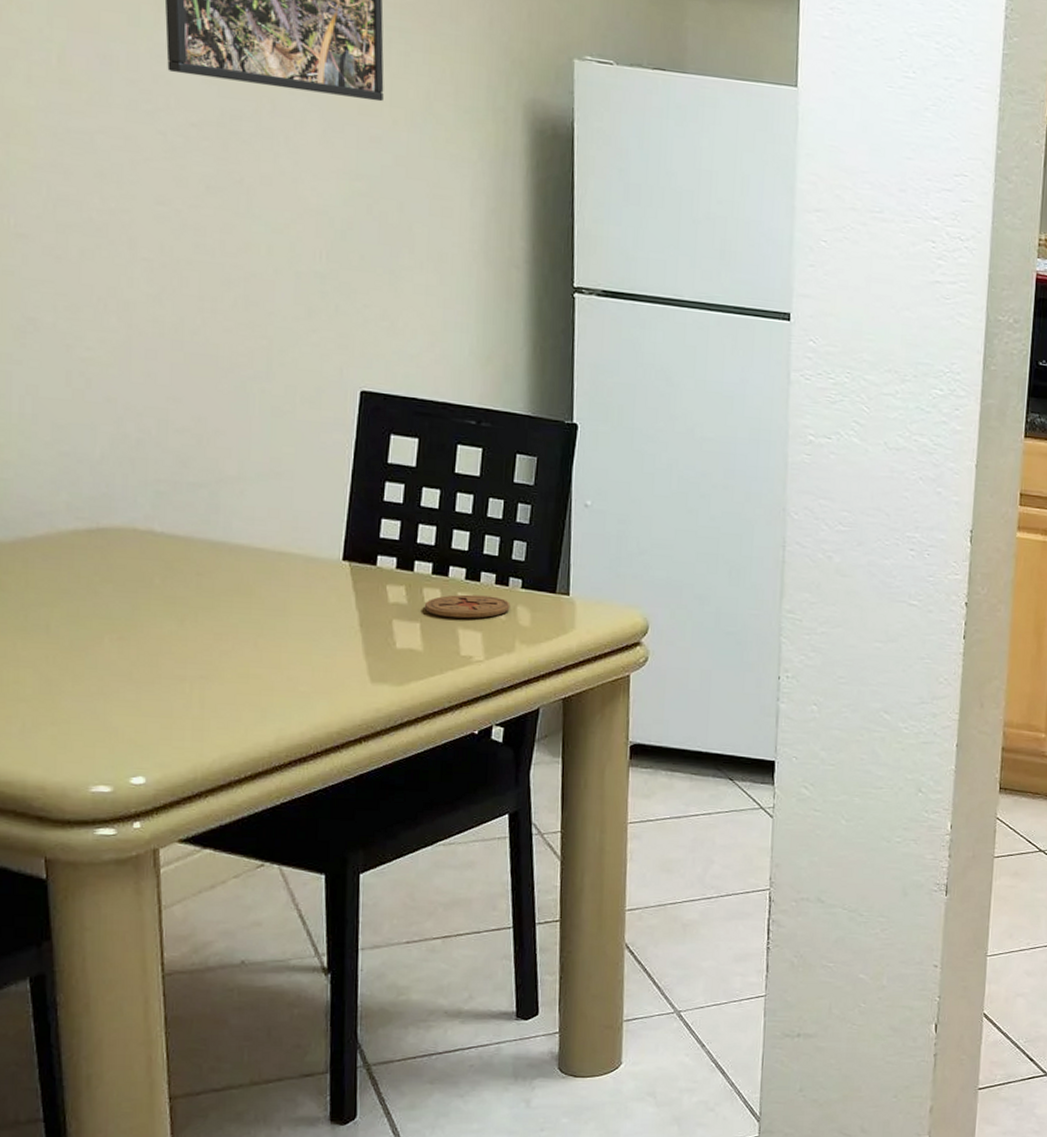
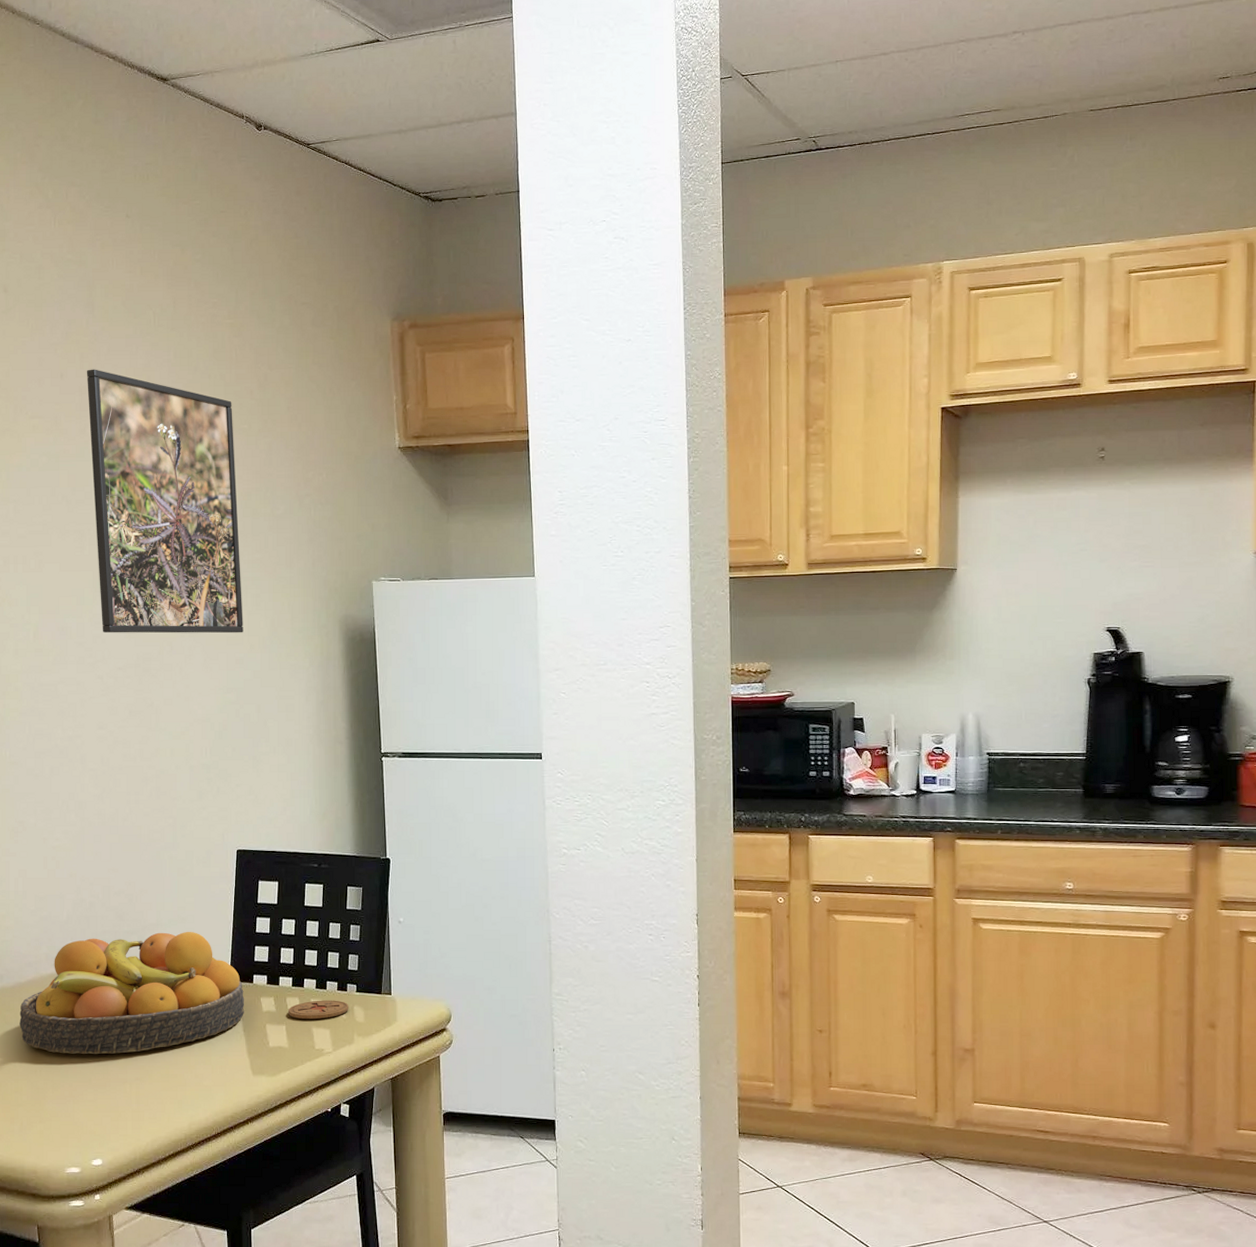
fruit bowl: none [23,487,364,642] -> present [19,931,245,1055]

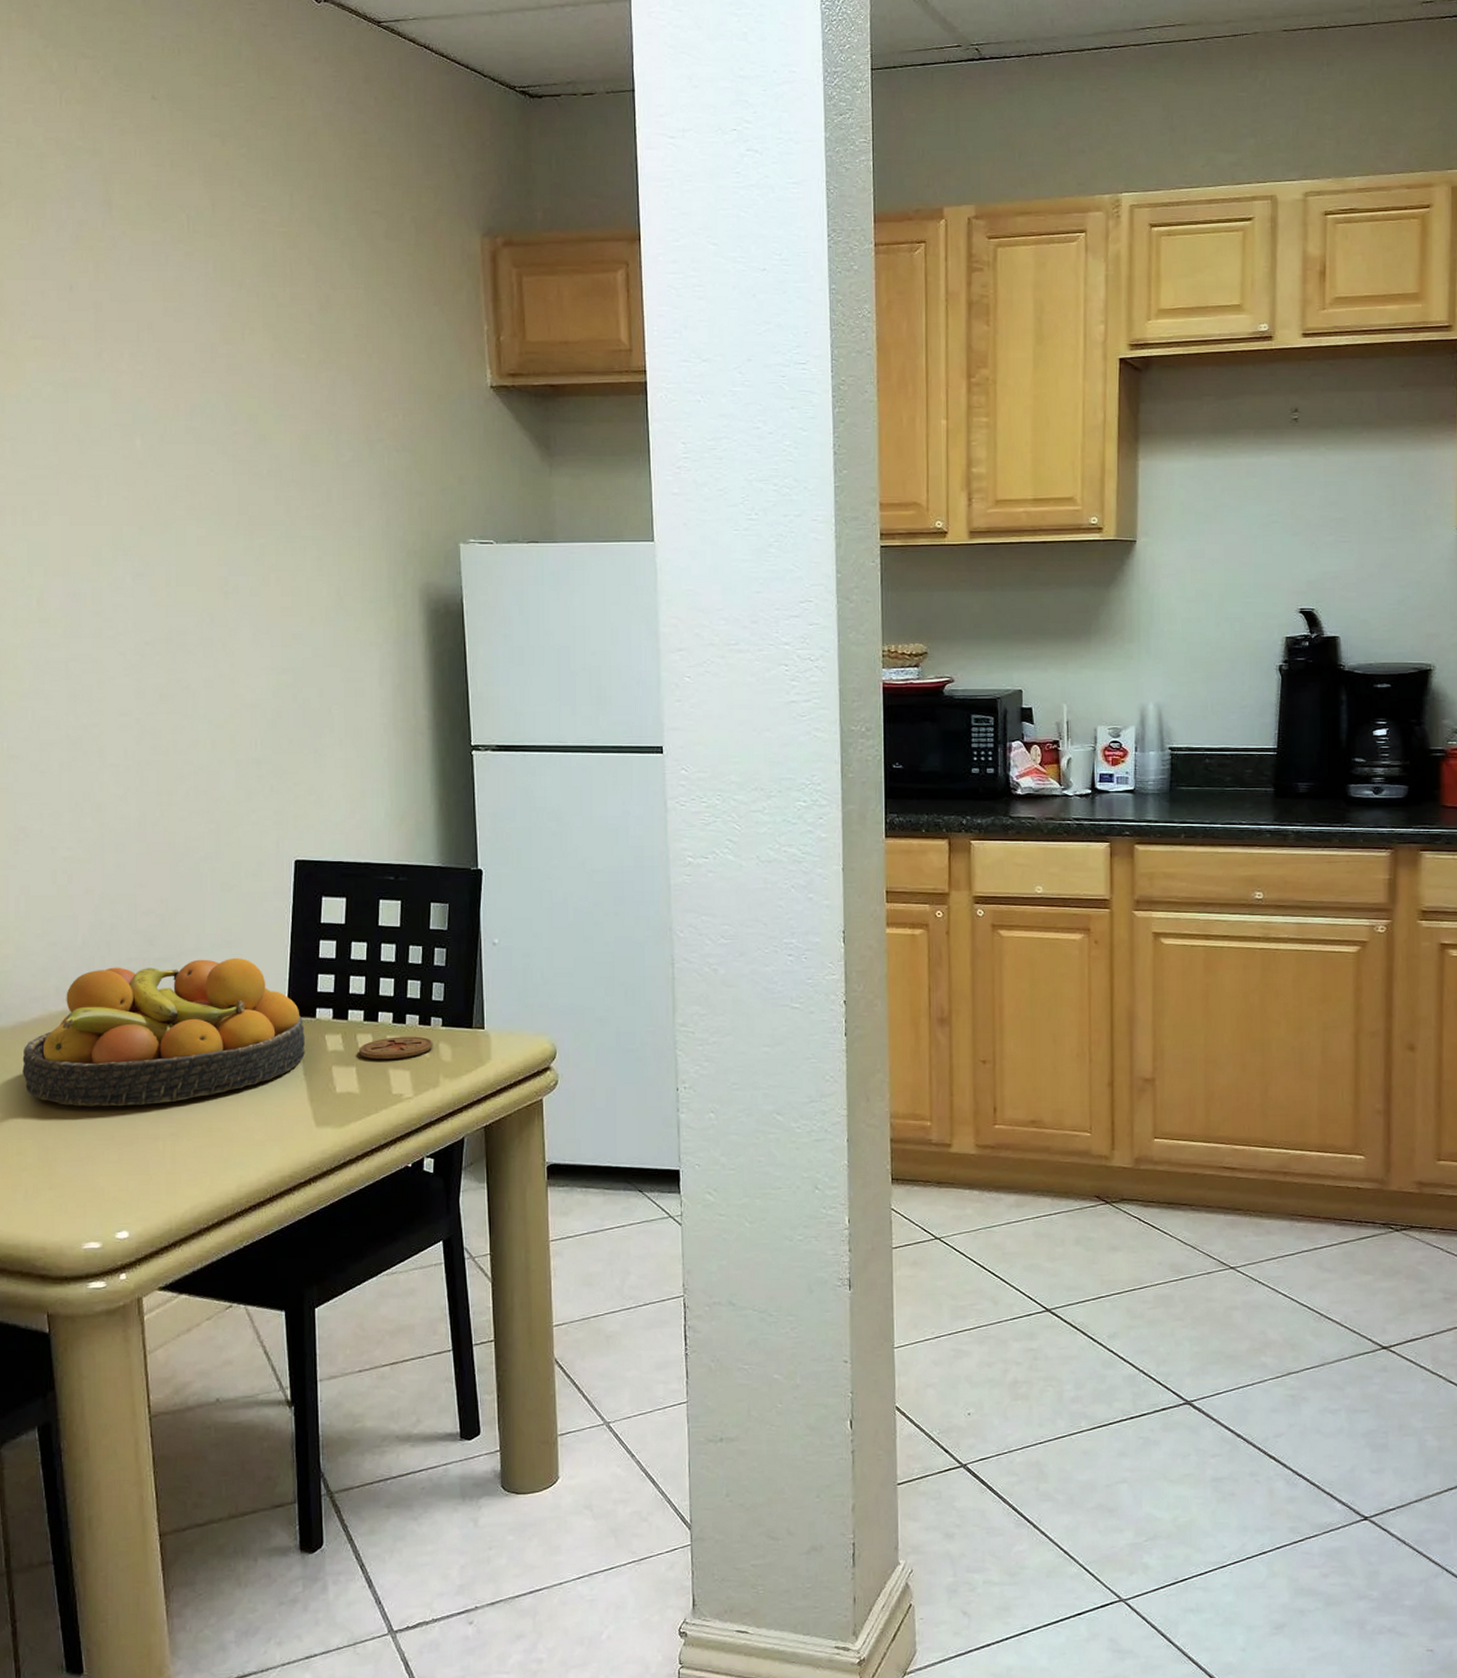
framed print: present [86,369,243,634] -> none [102,281,302,603]

